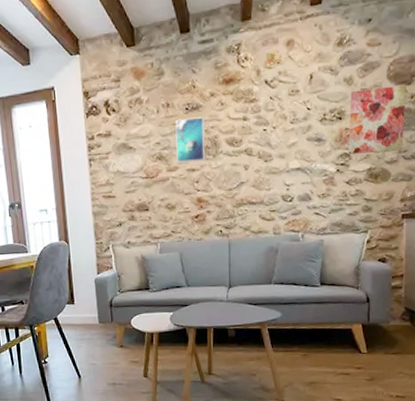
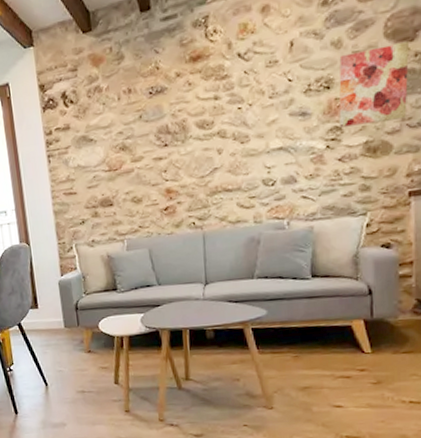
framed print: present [175,117,205,163] -> none [138,100,173,153]

